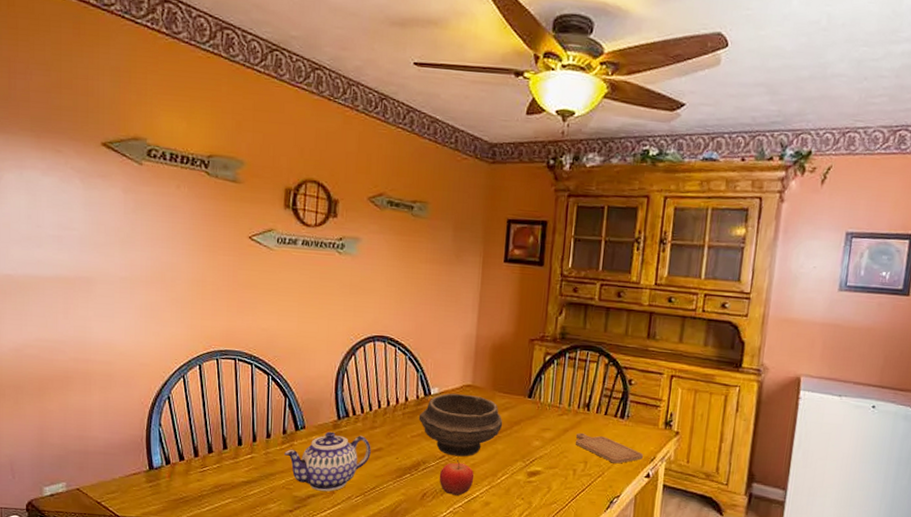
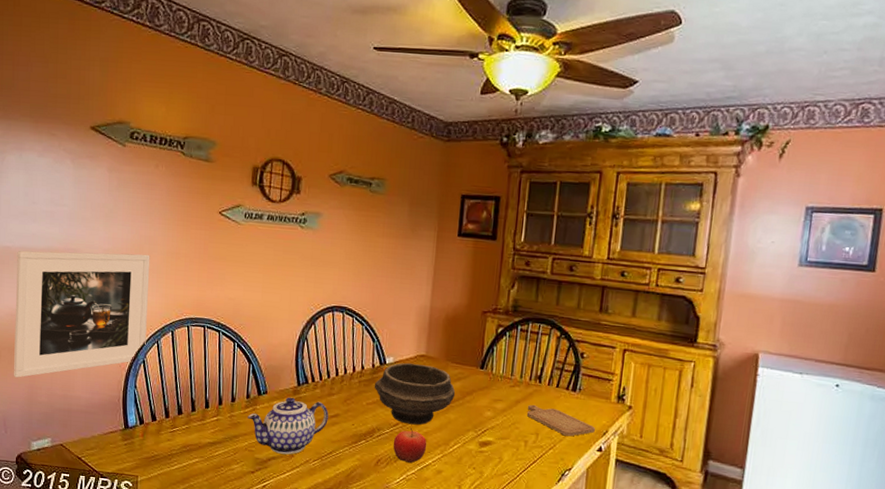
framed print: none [20,279,173,418] -> present [13,251,150,378]

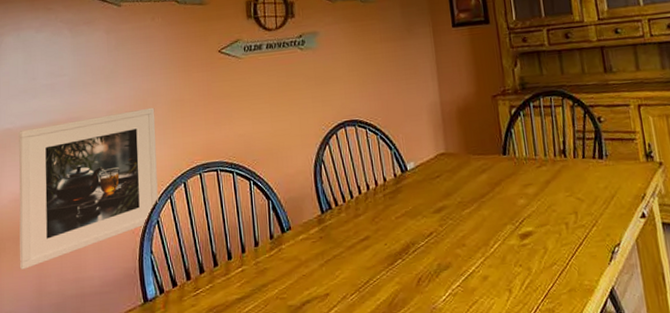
teapot: present [248,397,329,455] -> none [274,226,359,295]
bowl: present [374,362,456,425] -> none [399,163,484,232]
fruit: present [393,428,427,464] -> none [430,235,467,275]
chopping board: present [526,404,595,437] -> none [559,181,633,209]

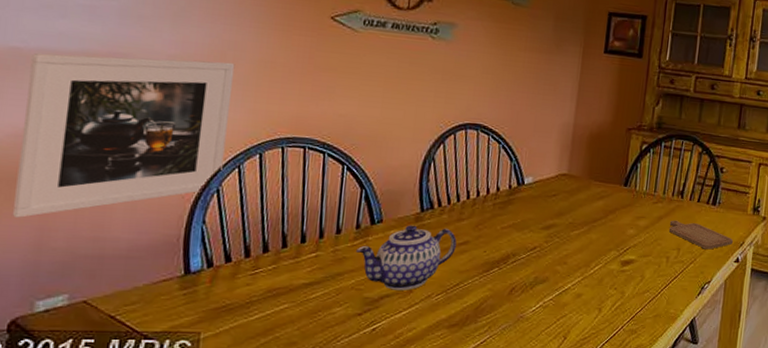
teapot: none [274,226,359,295] -> present [356,225,457,291]
chopping board: none [559,181,633,209] -> present [668,220,733,250]

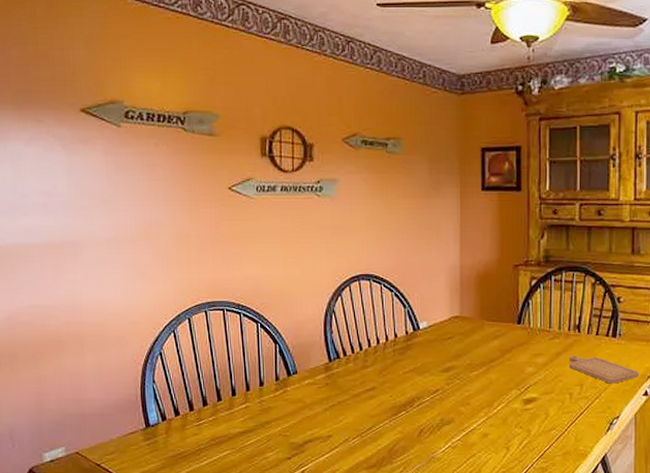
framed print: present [11,53,235,218] -> none [10,239,161,386]
teapot: present [356,225,457,291] -> none [278,374,364,435]

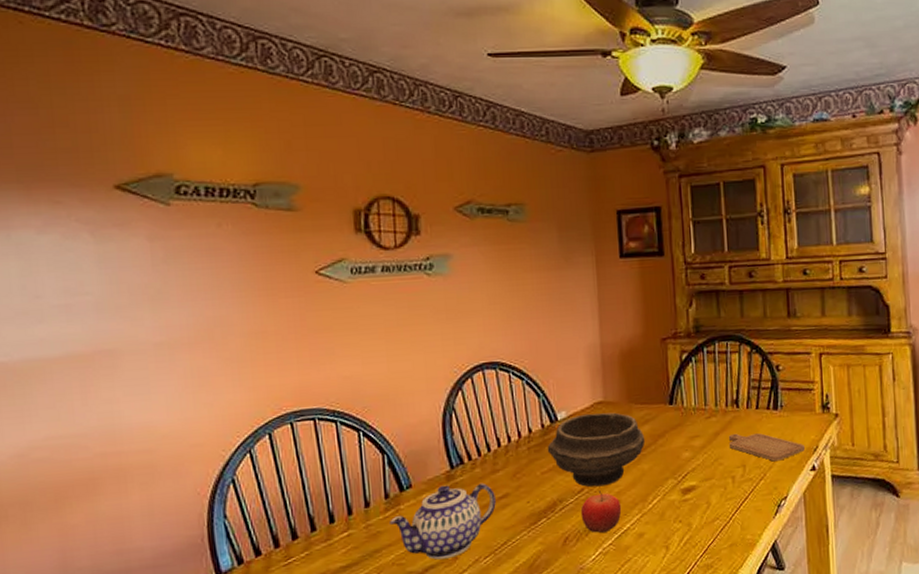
teapot: none [278,374,364,435] -> present [390,482,496,560]
bowl: none [409,325,494,389] -> present [547,412,646,488]
fruit: none [435,393,470,430] -> present [580,491,622,534]

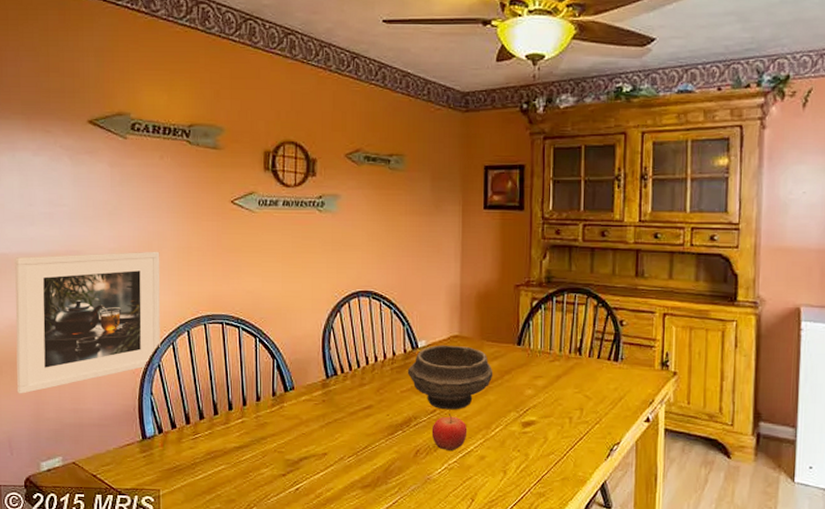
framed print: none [18,340,233,542] -> present [15,251,161,394]
teapot: present [390,482,496,560] -> none [275,391,361,453]
chopping board: present [728,433,805,462] -> none [569,378,641,409]

